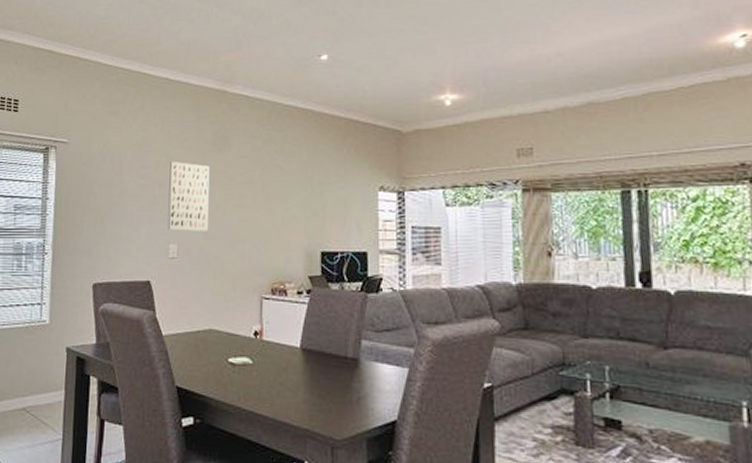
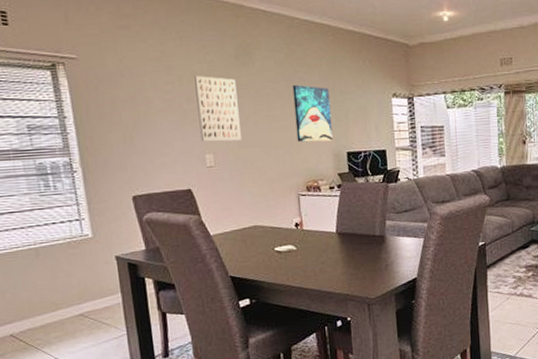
wall art: none [266,174,307,237] -> present [292,85,333,143]

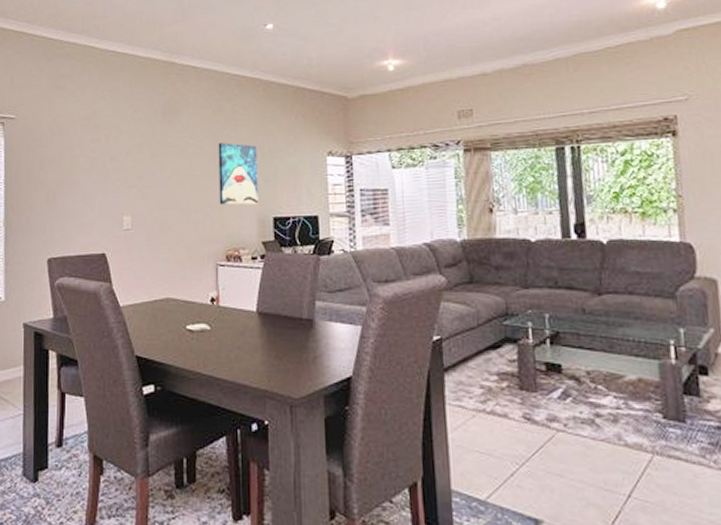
wall art: present [194,76,241,142] -> none [120,134,161,203]

